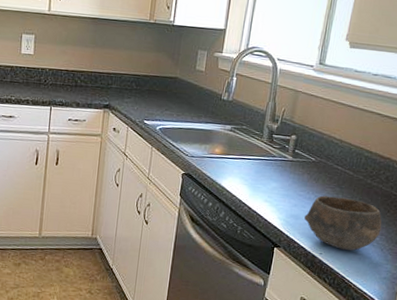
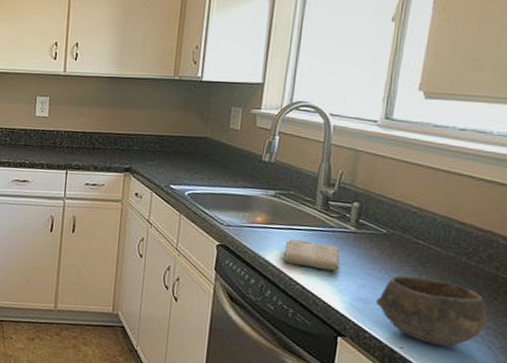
washcloth: none [235,167,279,194] -> present [283,239,340,272]

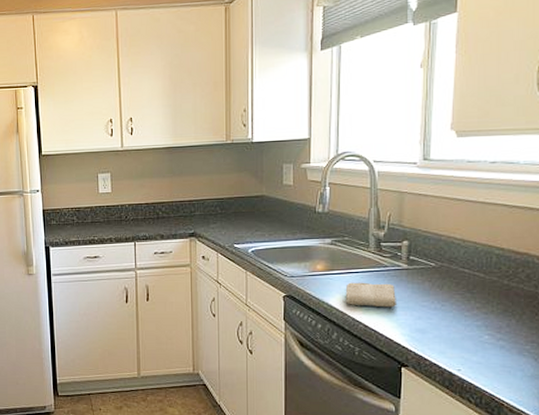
bowl: present [376,275,487,347] -> none [433,304,531,363]

